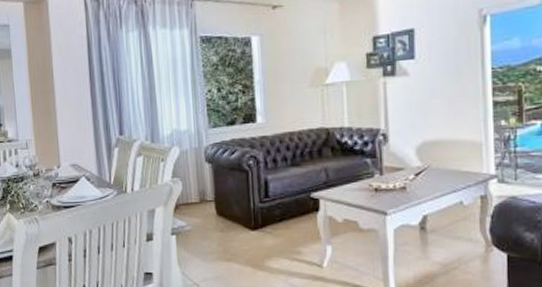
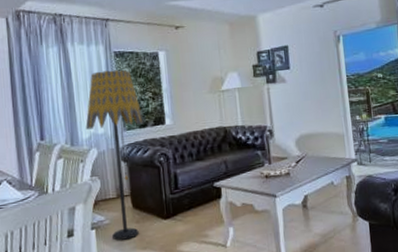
floor lamp: none [167,57,233,249] -> present [85,70,145,241]

